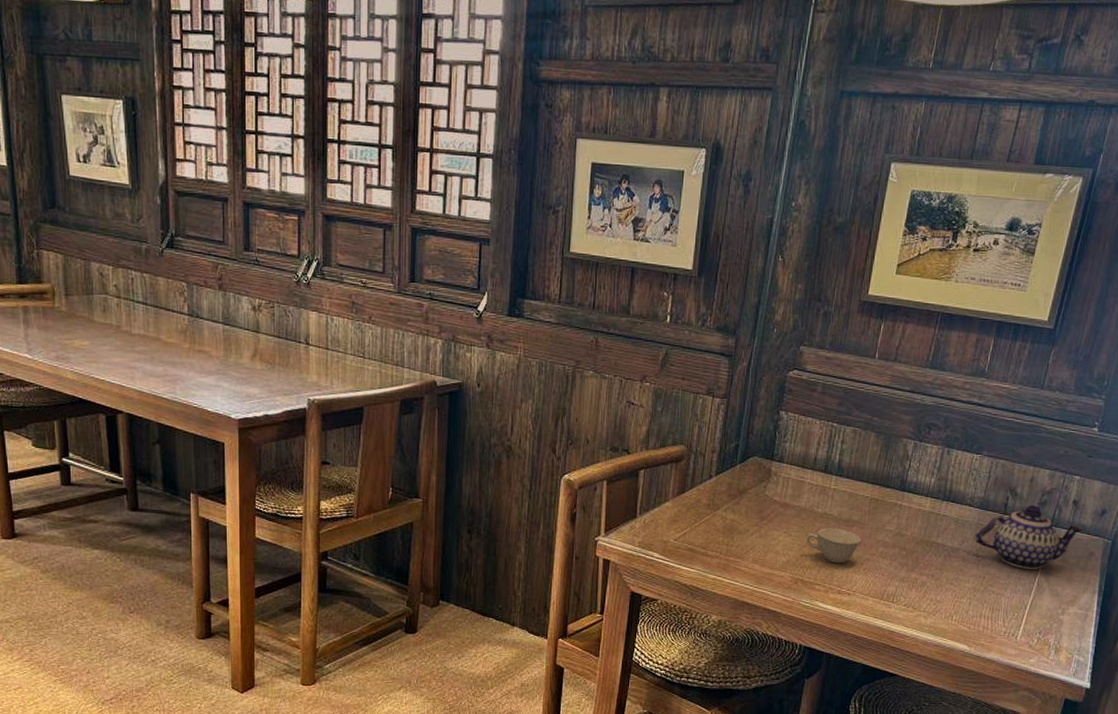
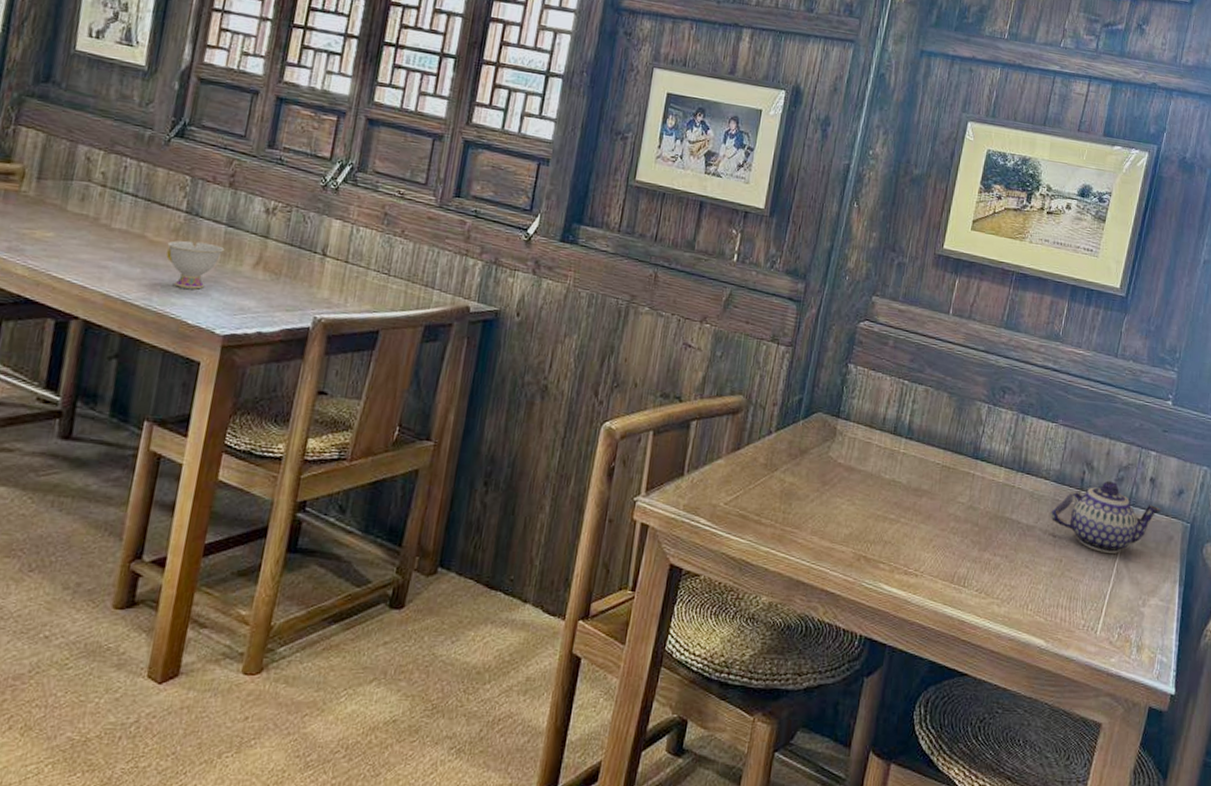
teacup: none [179,340,226,382] -> present [166,240,225,290]
teacup: present [806,528,862,564] -> none [871,497,932,539]

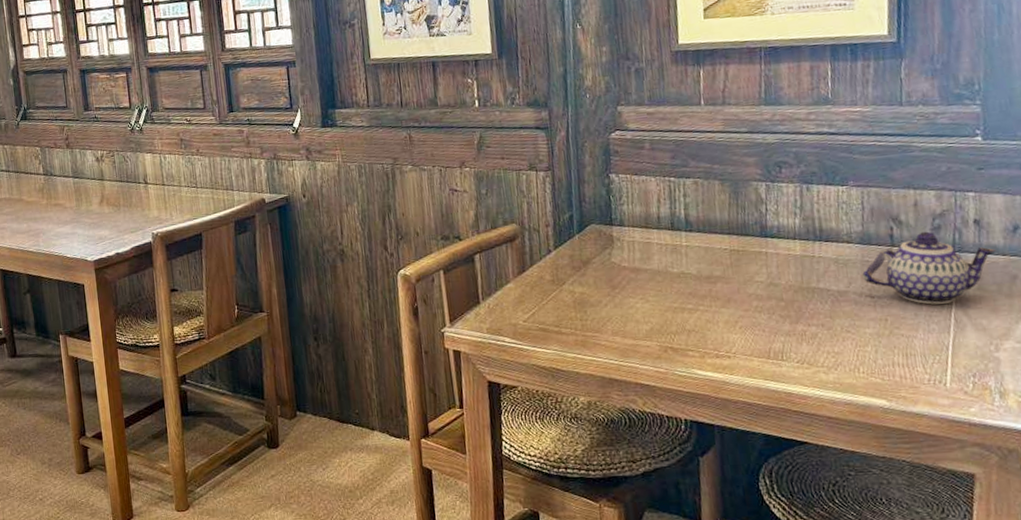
teacup: present [166,240,225,290] -> none [38,194,77,232]

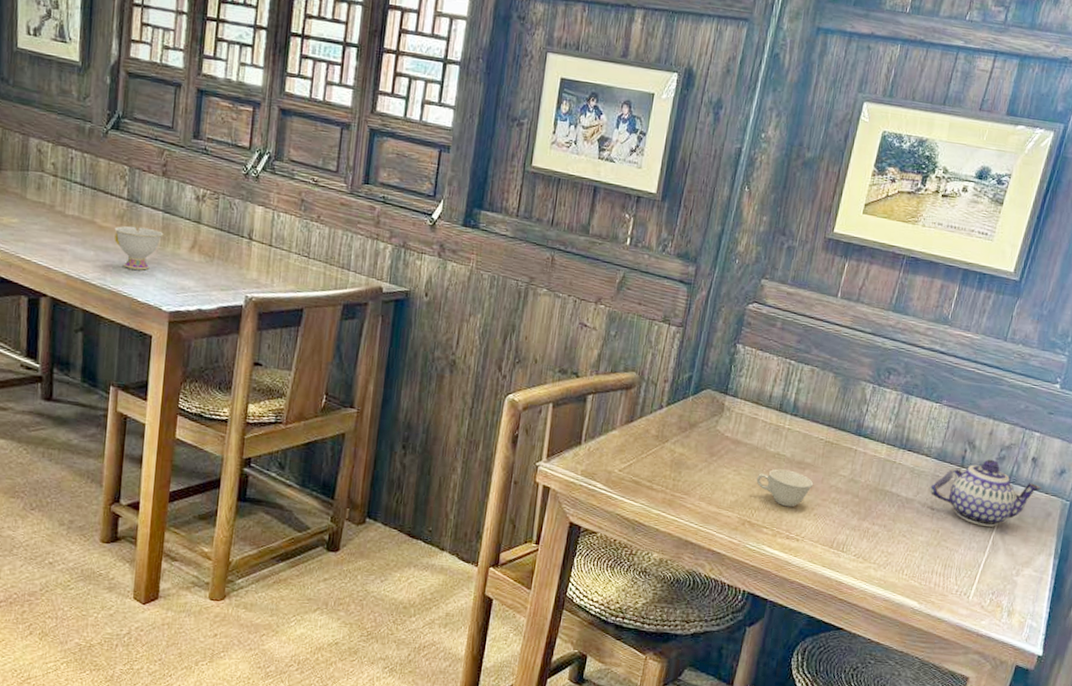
teacup: none [38,194,77,232] -> present [114,226,164,270]
teacup: none [667,287,730,325] -> present [756,469,814,508]

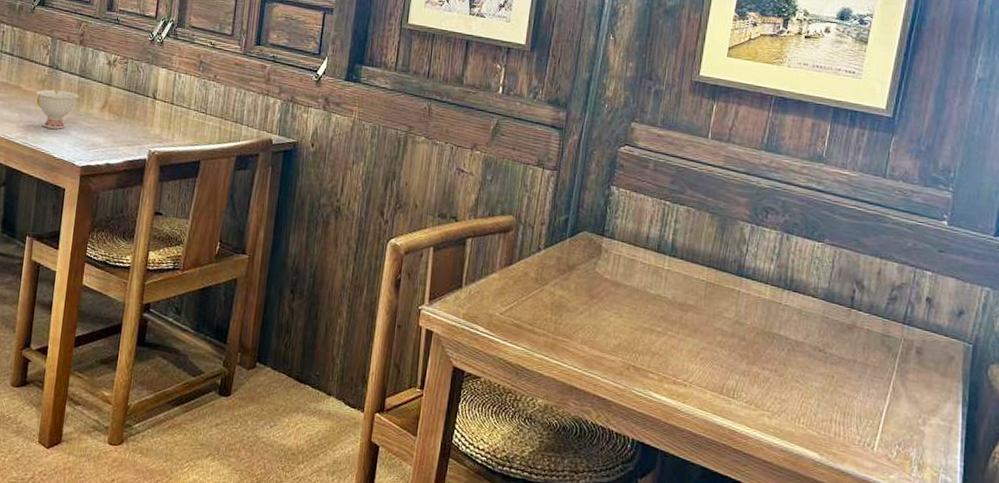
teacup: present [756,469,814,508] -> none [638,311,698,351]
teapot: present [930,459,1043,527] -> none [820,299,941,372]

